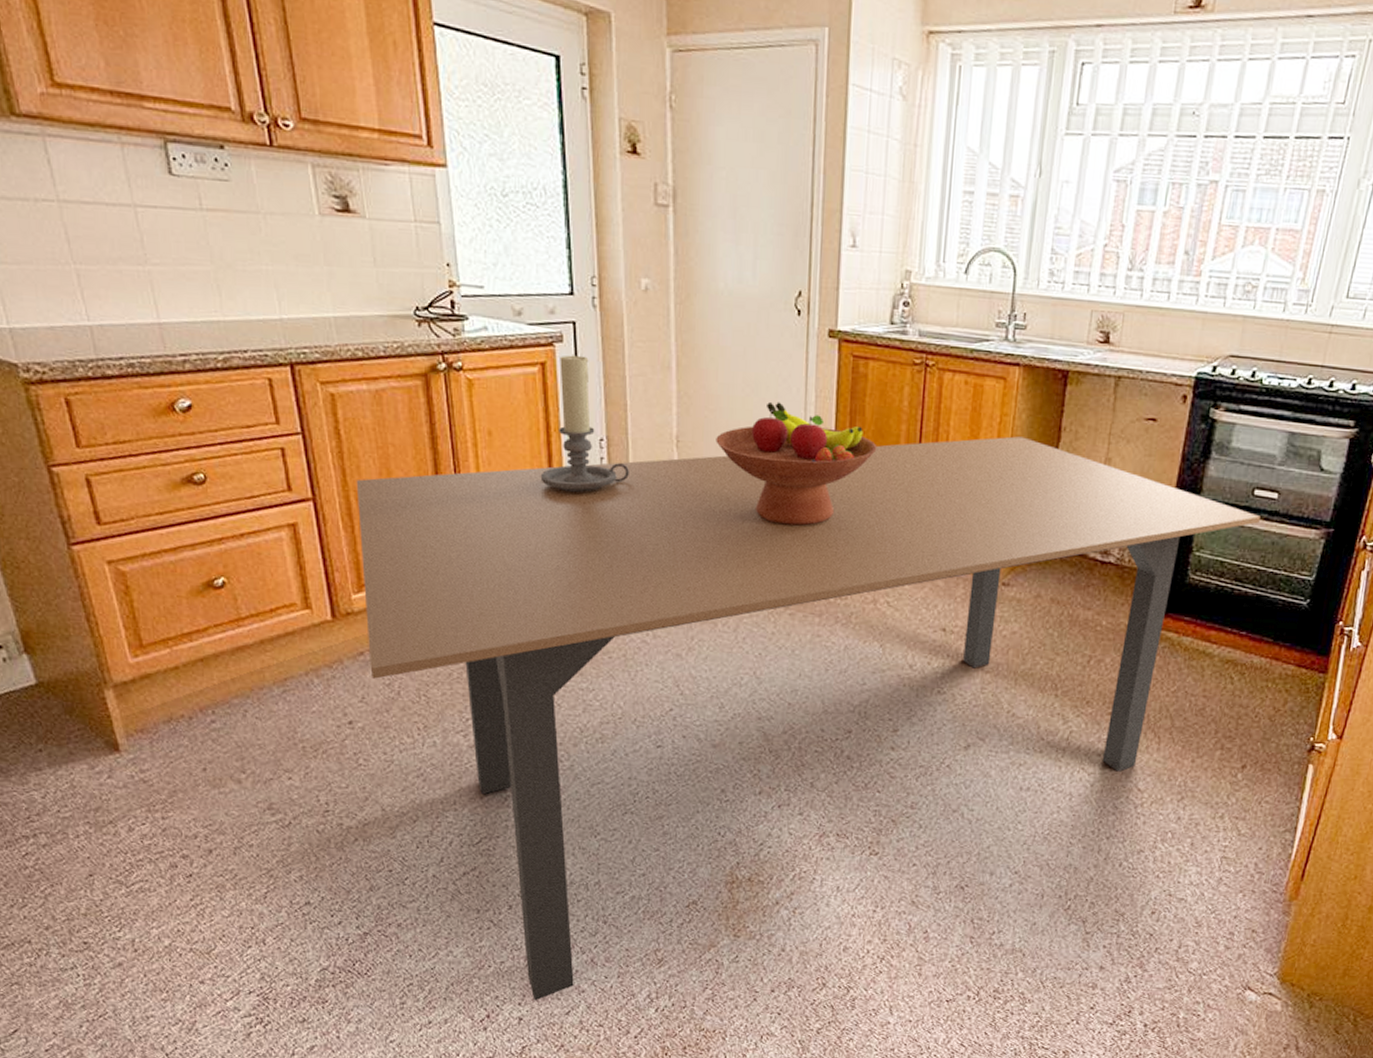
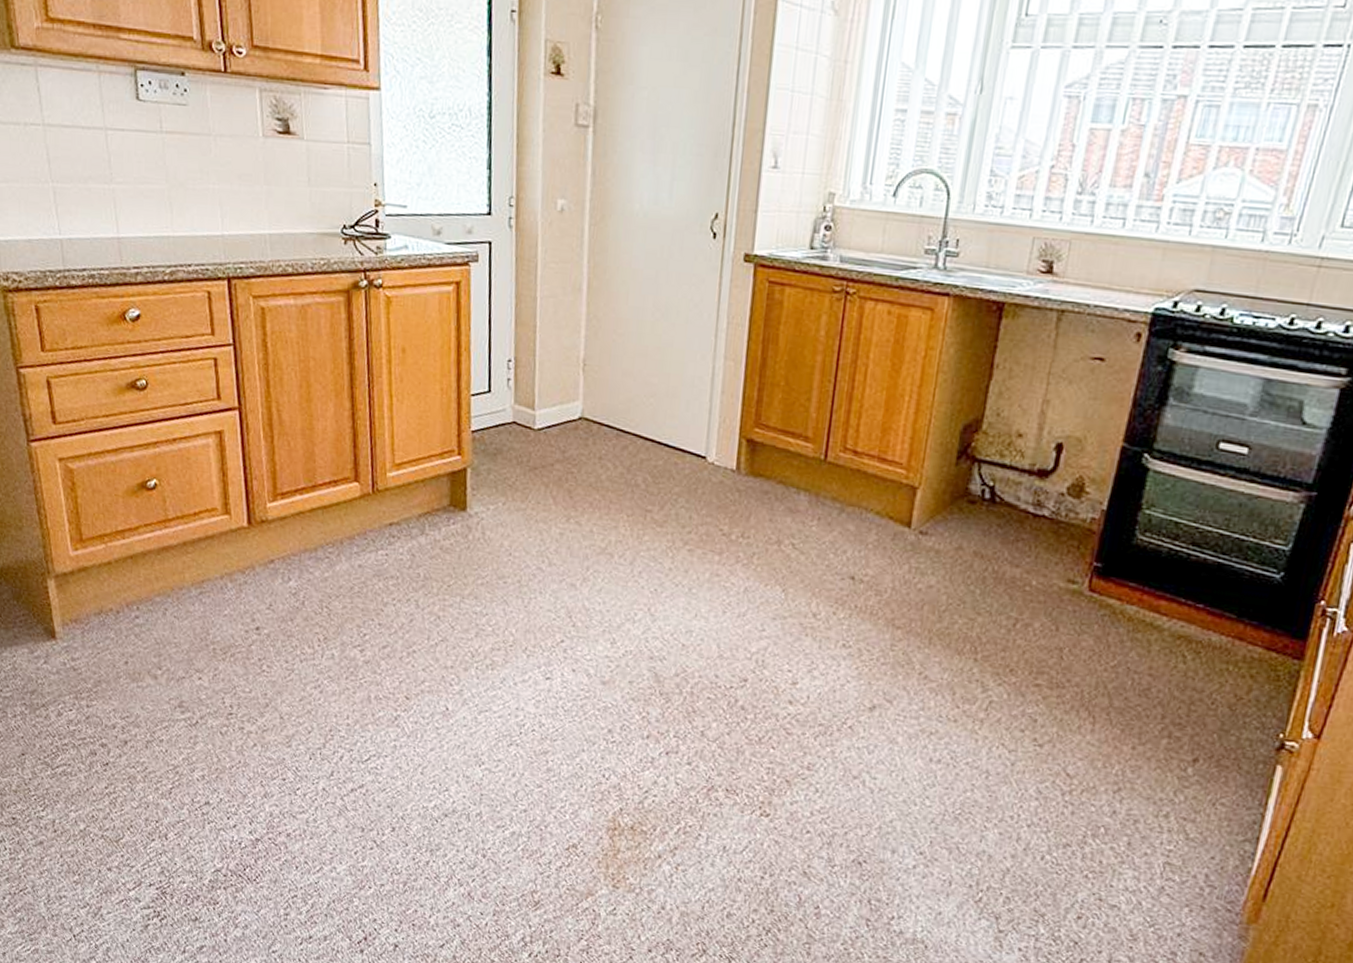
dining table: present [356,436,1260,1001] -> none [278,372,1226,929]
candle holder: present [540,353,629,493] -> none [448,273,535,413]
fruit bowl: present [716,401,877,526] -> none [622,327,790,458]

